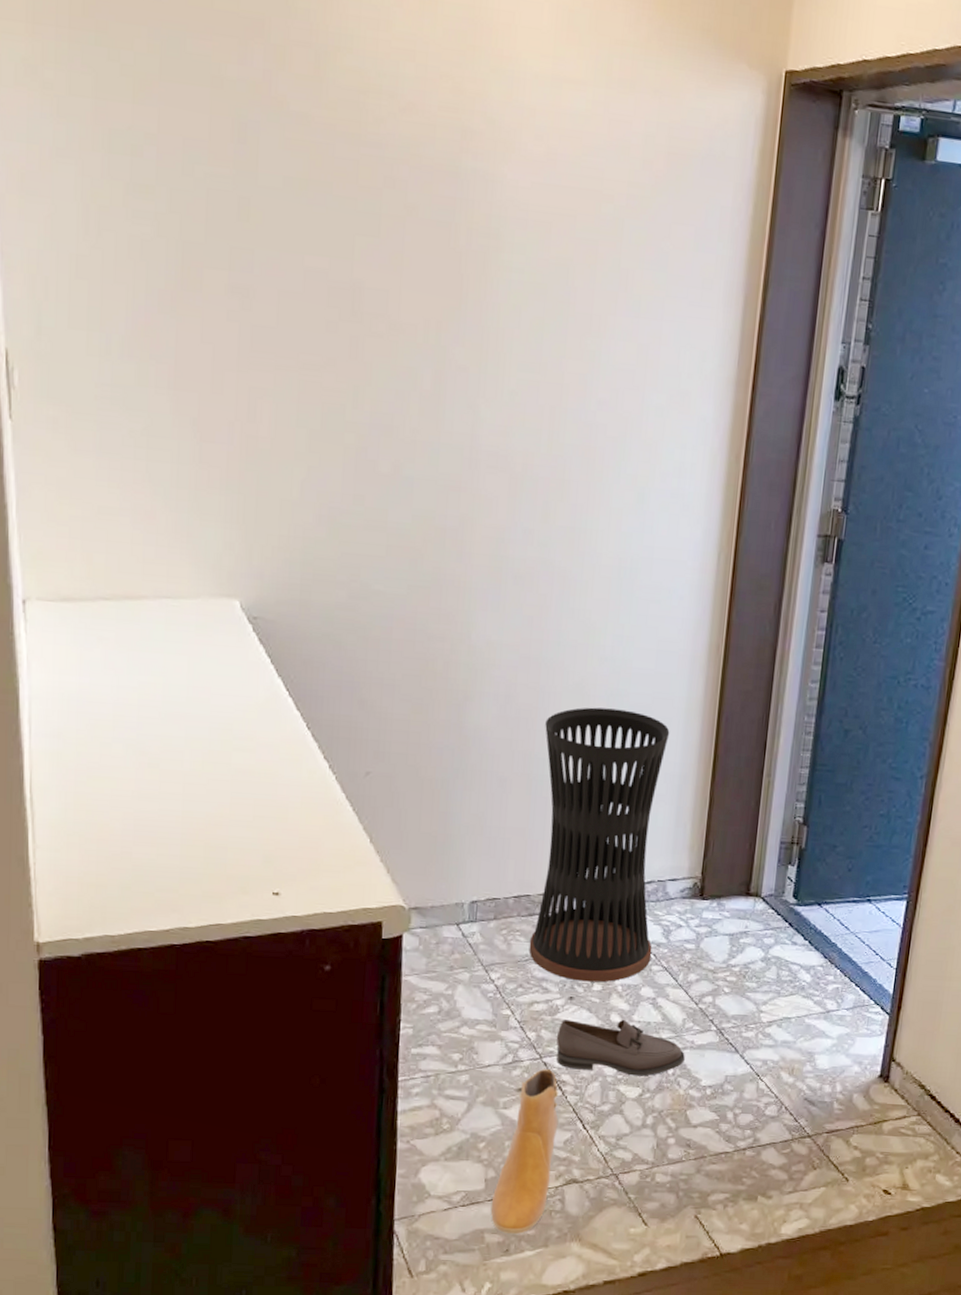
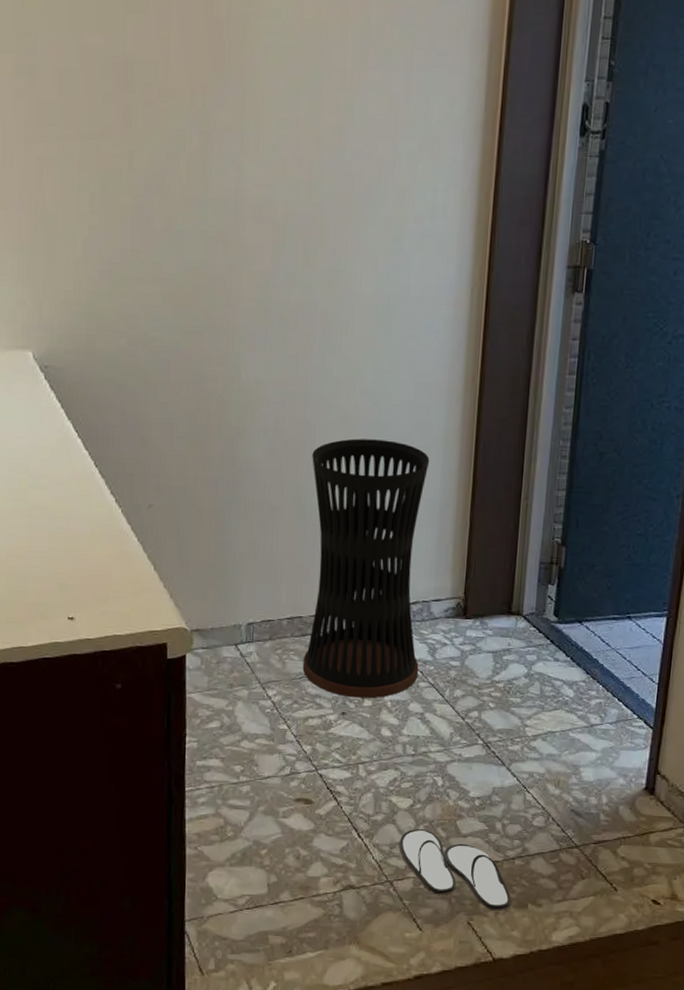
boot: present [490,1069,559,1235] -> none [273,781,335,937]
loafer: present [556,1019,685,1076] -> none [330,733,454,788]
slippers: none [626,1119,741,1204] -> present [399,829,511,911]

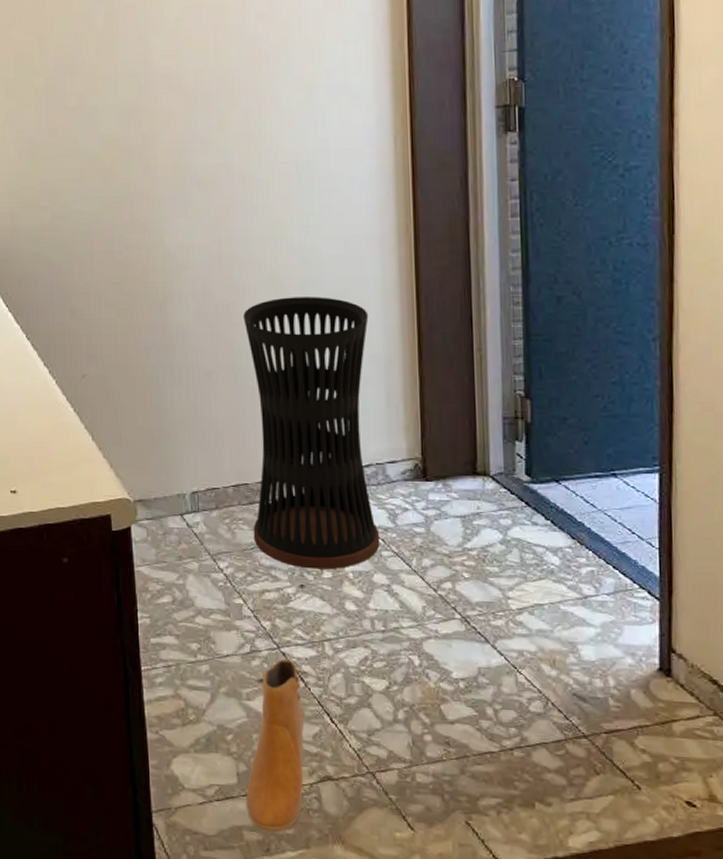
boot: none [273,781,335,937] -> present [246,659,305,833]
slippers: present [399,829,511,911] -> none [378,714,514,810]

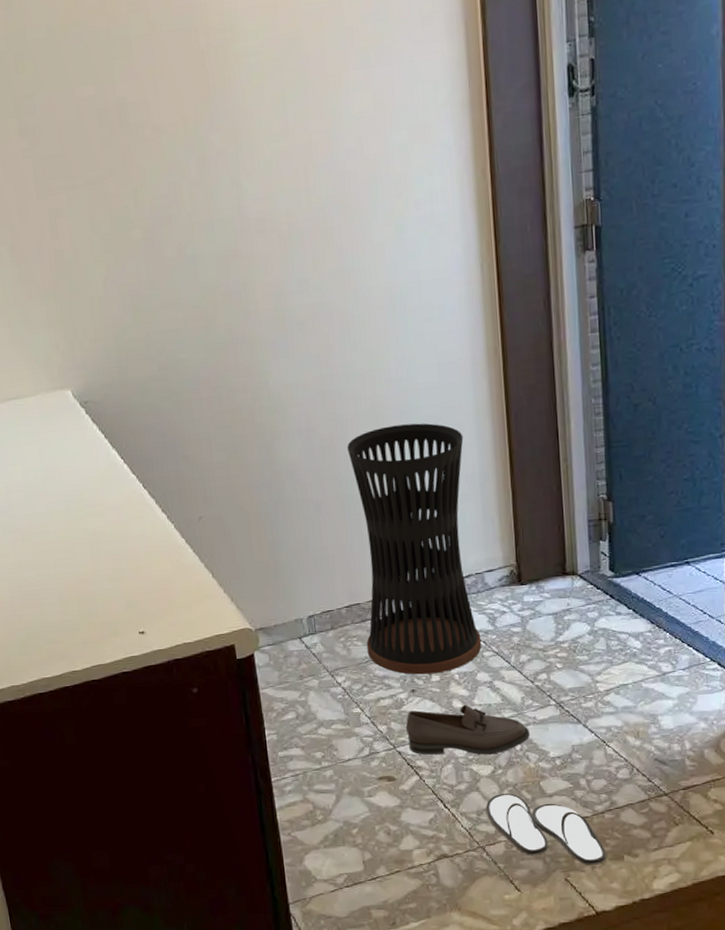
boot: present [246,659,305,833] -> none [372,757,422,909]
loafer: none [291,607,430,668] -> present [405,704,530,755]
slippers: none [378,714,514,810] -> present [486,793,606,865]

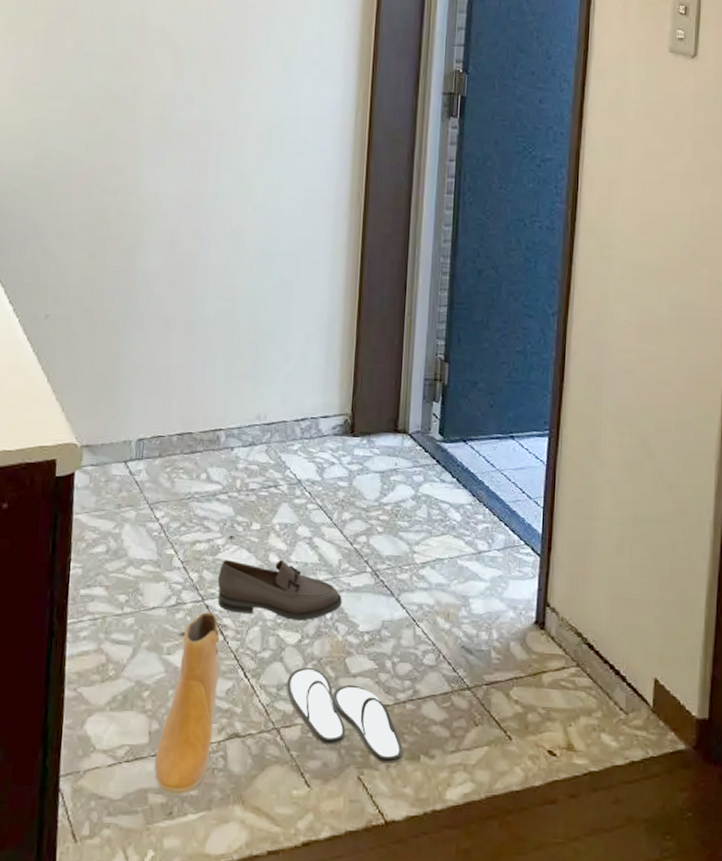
umbrella stand: present [347,423,482,675] -> none [191,252,318,521]
boot: none [372,757,422,909] -> present [154,612,221,795]

